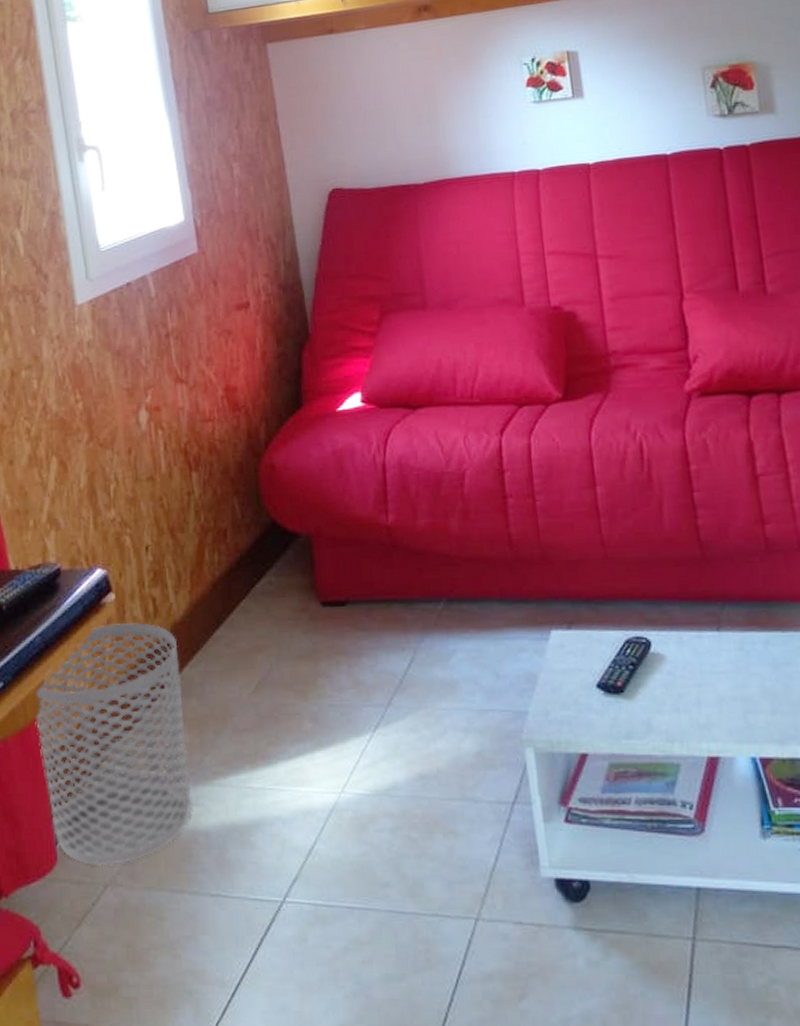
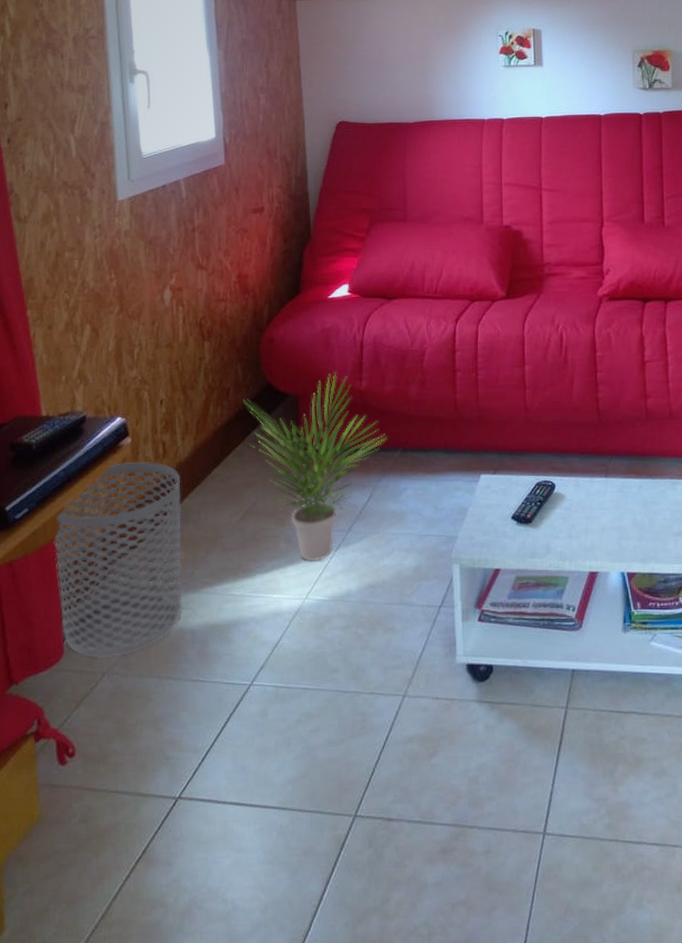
potted plant: none [244,503,426,744] -> present [243,372,387,561]

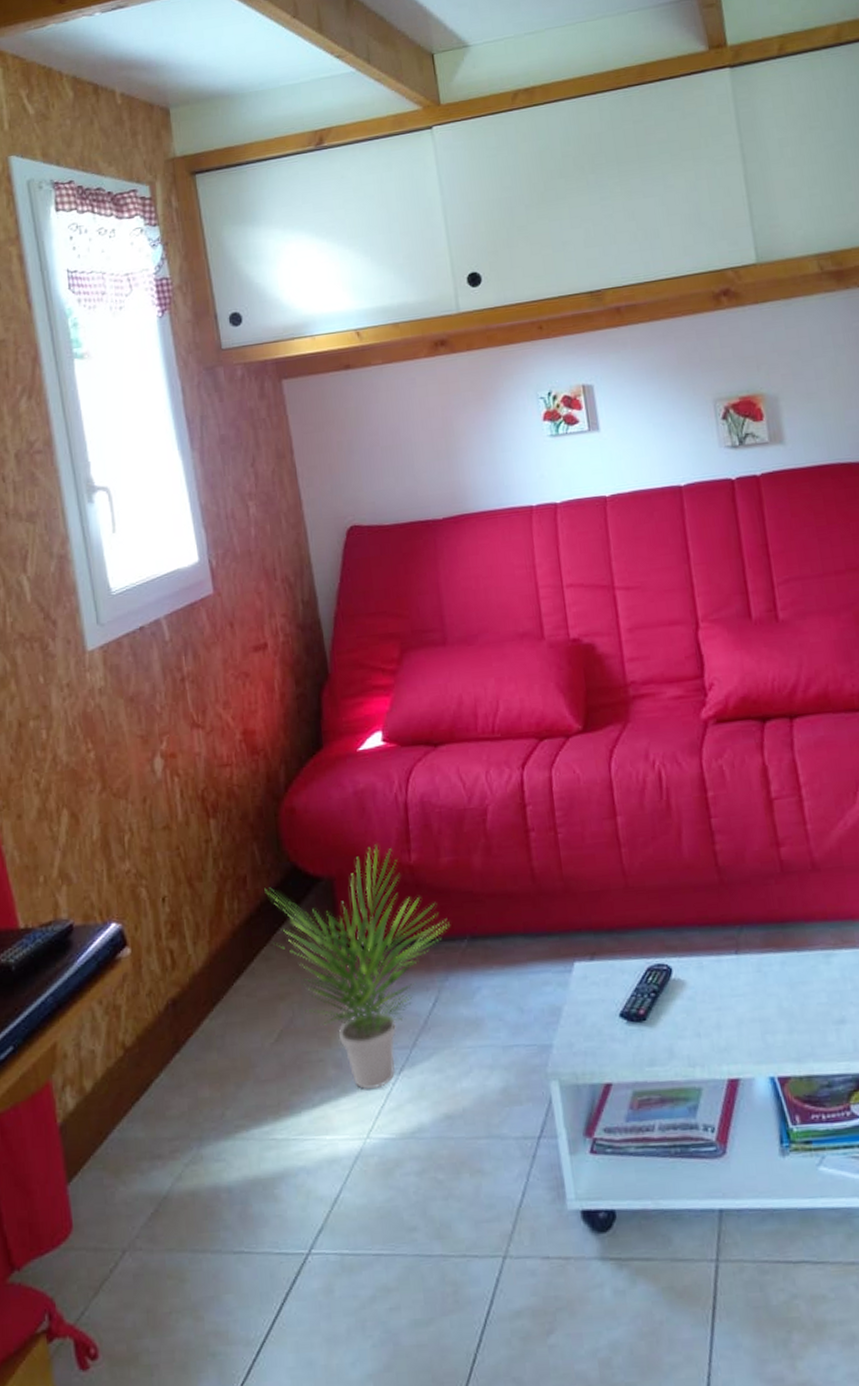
waste bin: present [53,461,182,658] -> none [47,976,213,1231]

